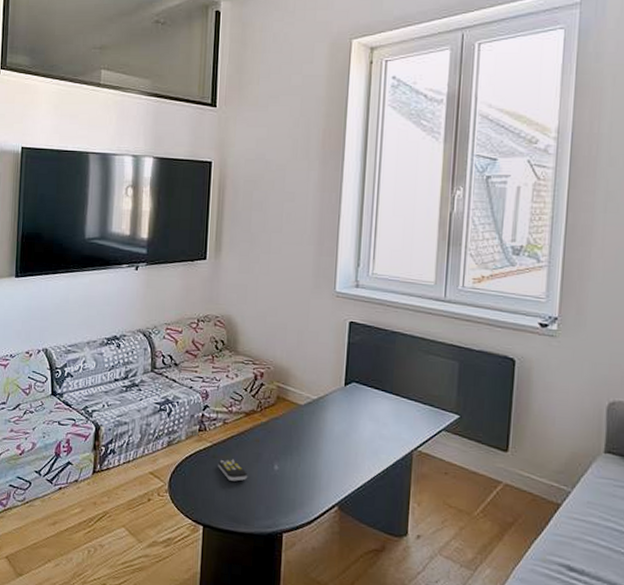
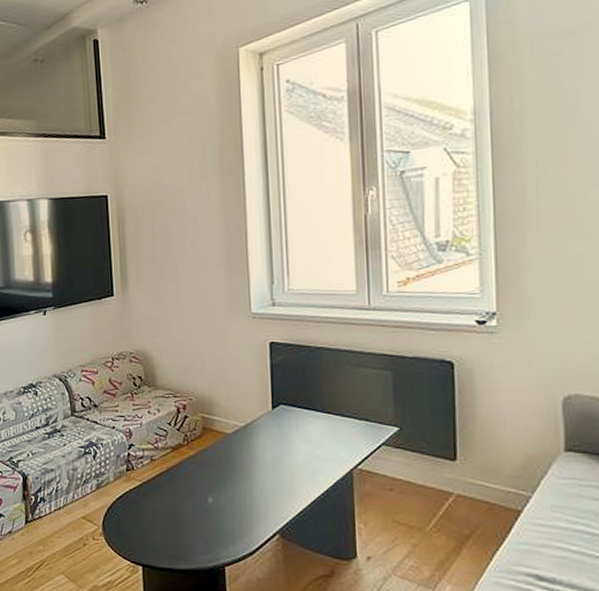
remote control: present [218,459,248,482] -> none [150,496,183,518]

